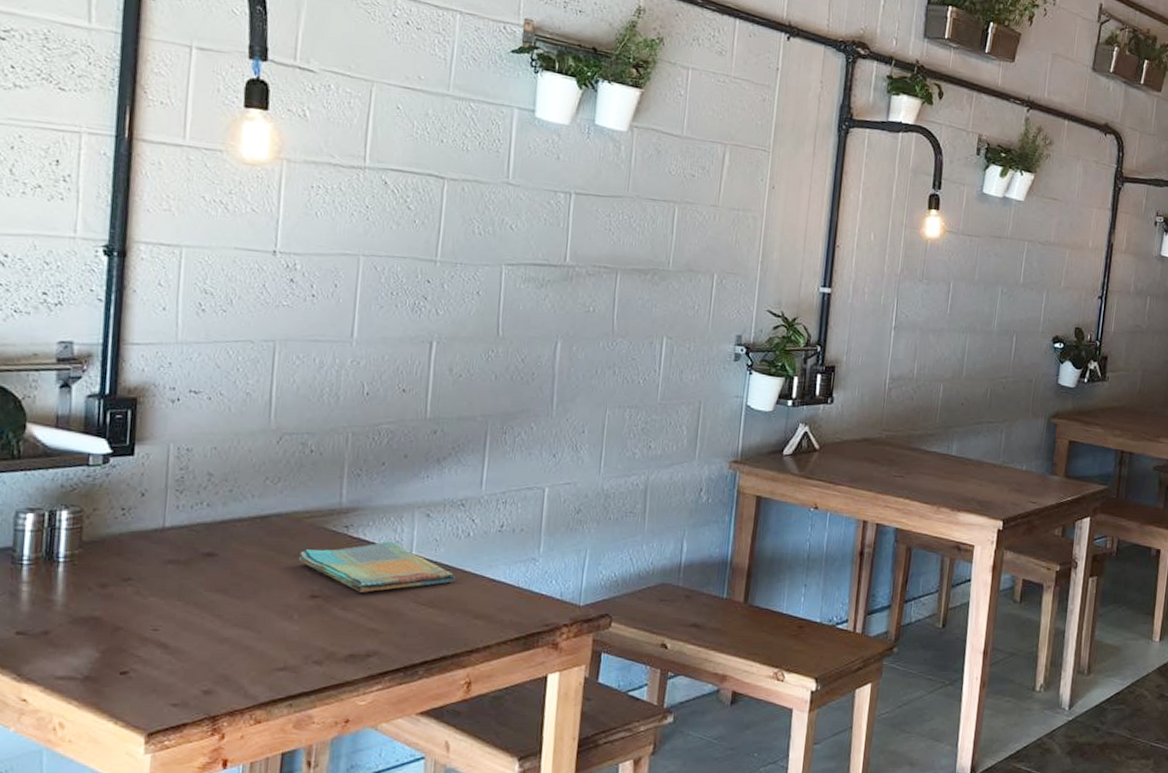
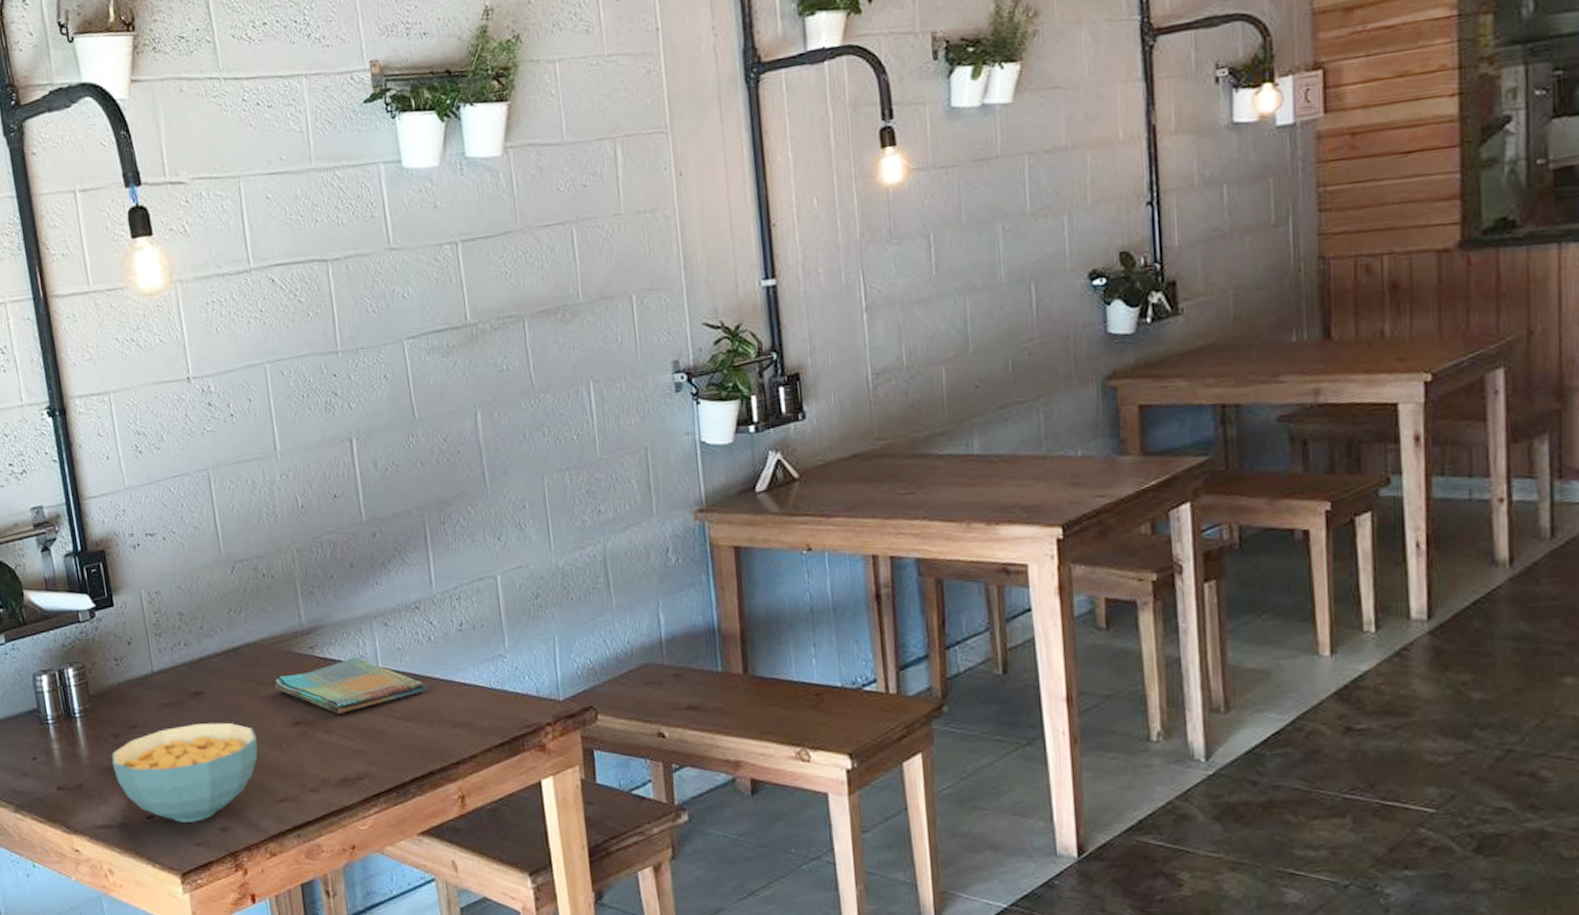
cereal bowl: none [92,584,268,682] -> present [111,722,258,823]

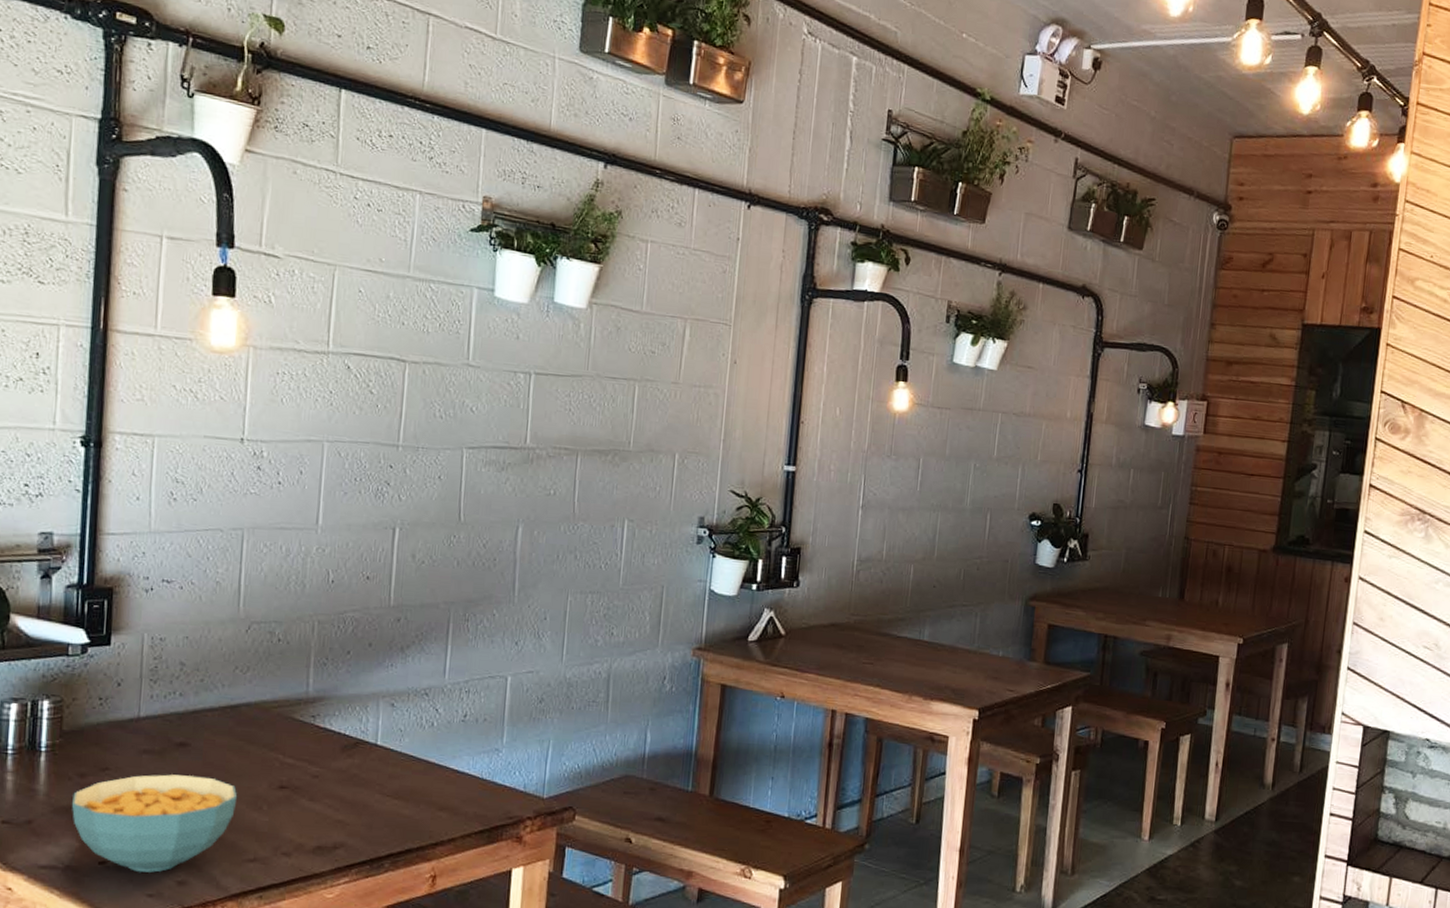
dish towel: present [274,656,427,714] -> none [267,731,421,783]

